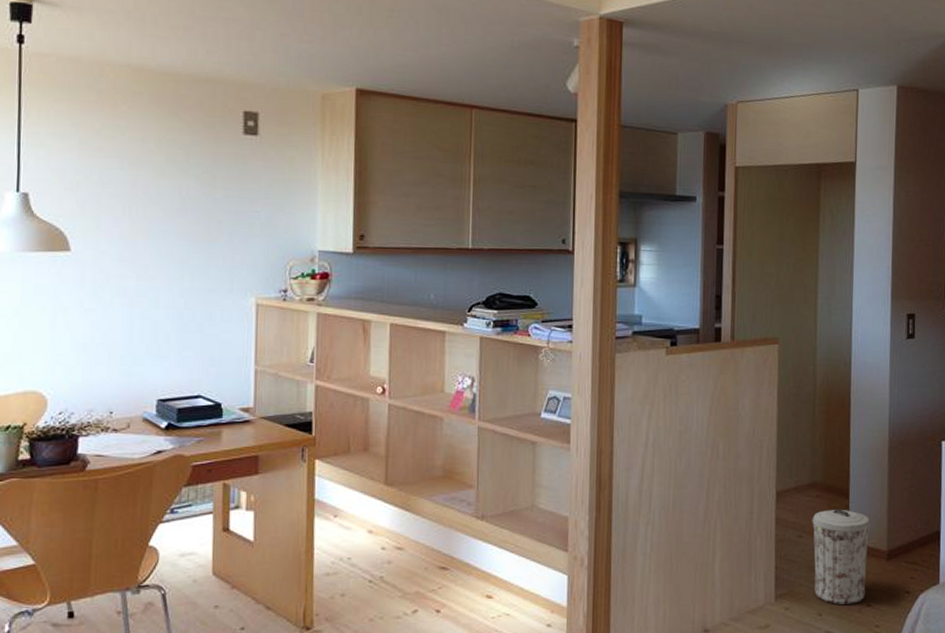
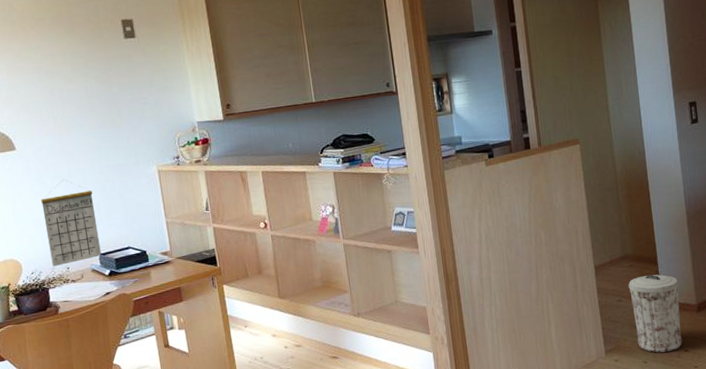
calendar: none [90,297,164,409] -> present [41,179,101,267]

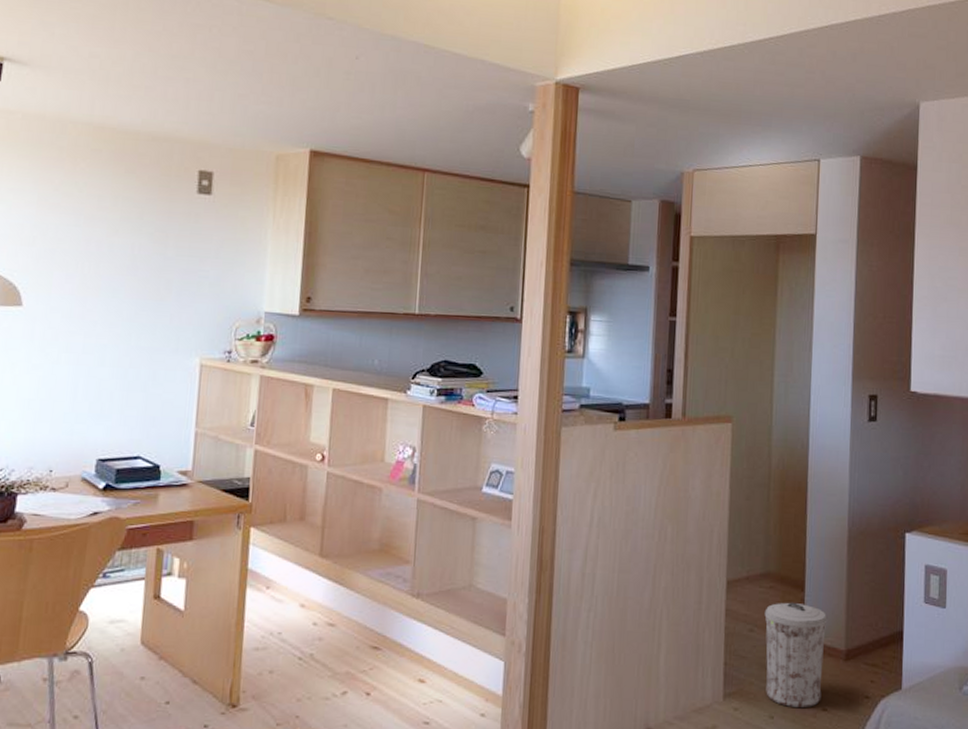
calendar: present [41,179,101,267] -> none [30,354,109,467]

